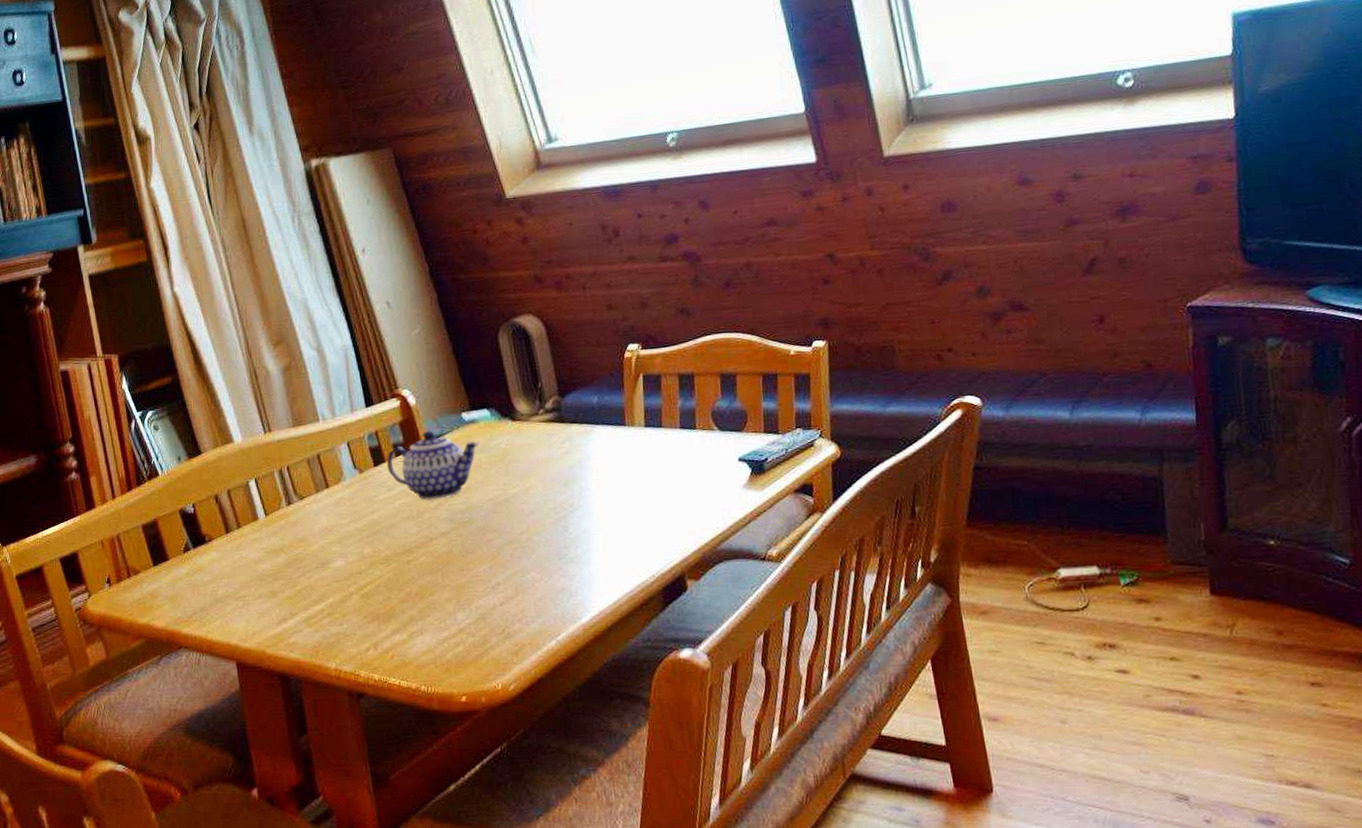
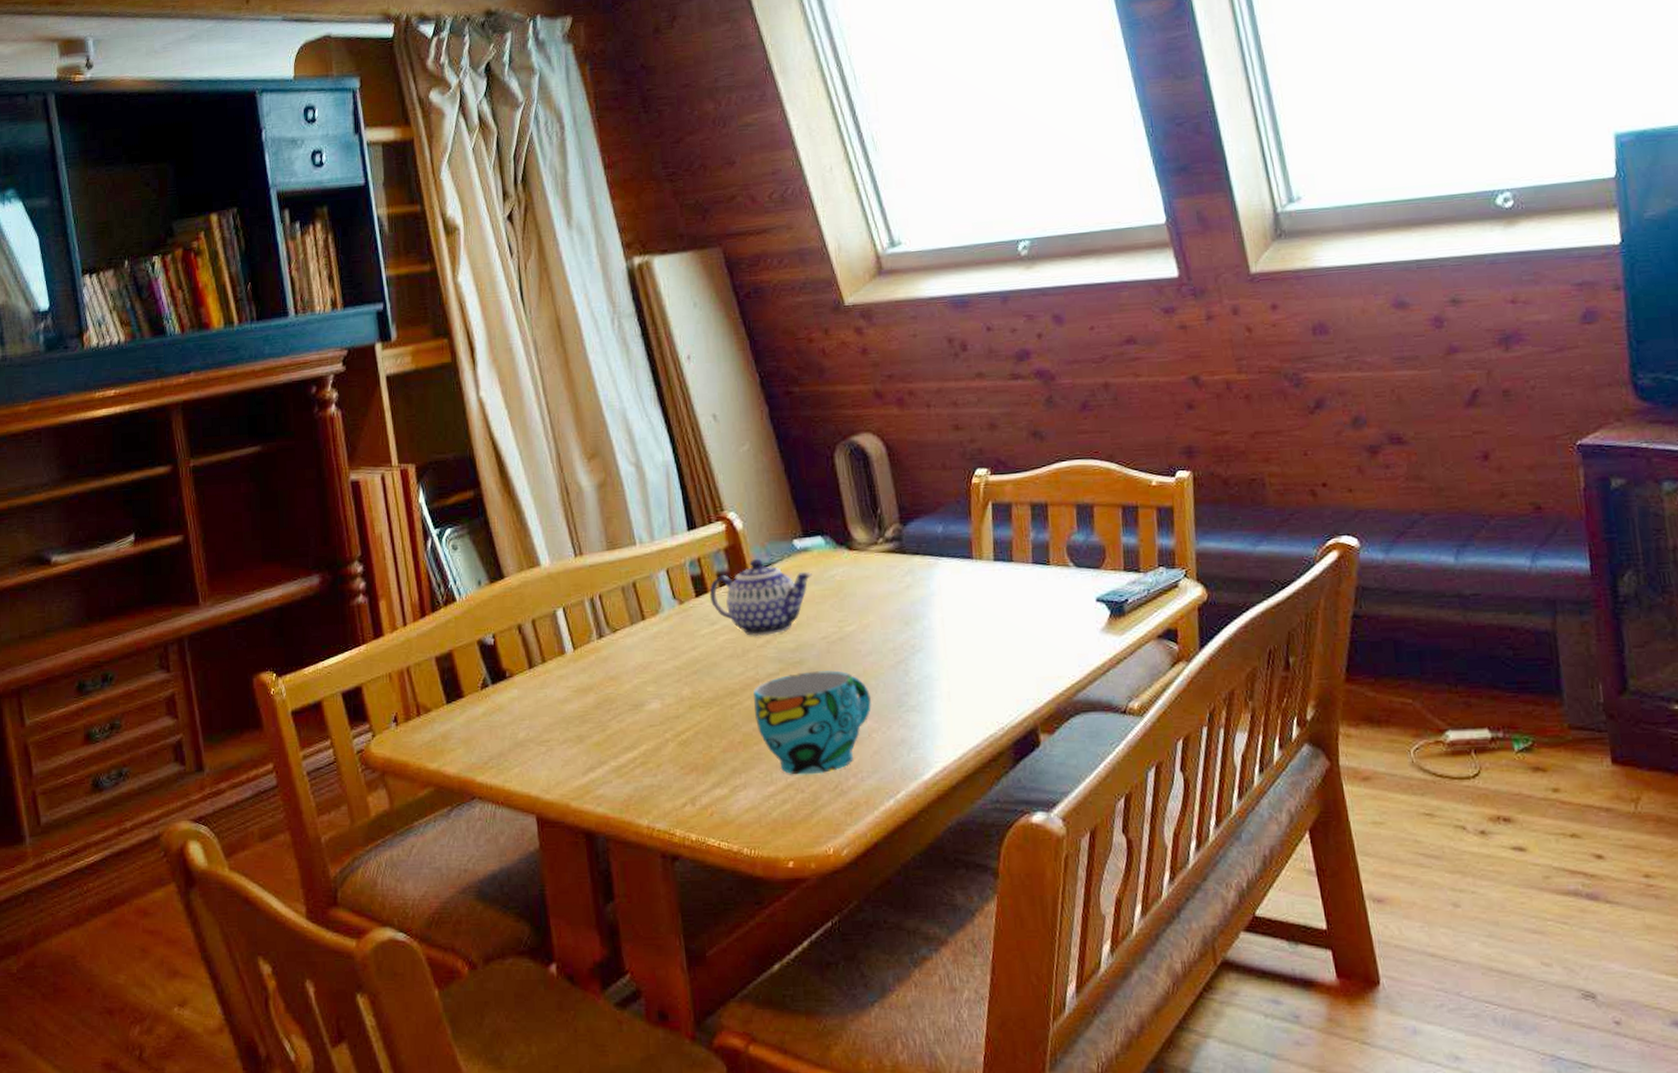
cup: none [428,528,534,621] -> present [753,670,871,775]

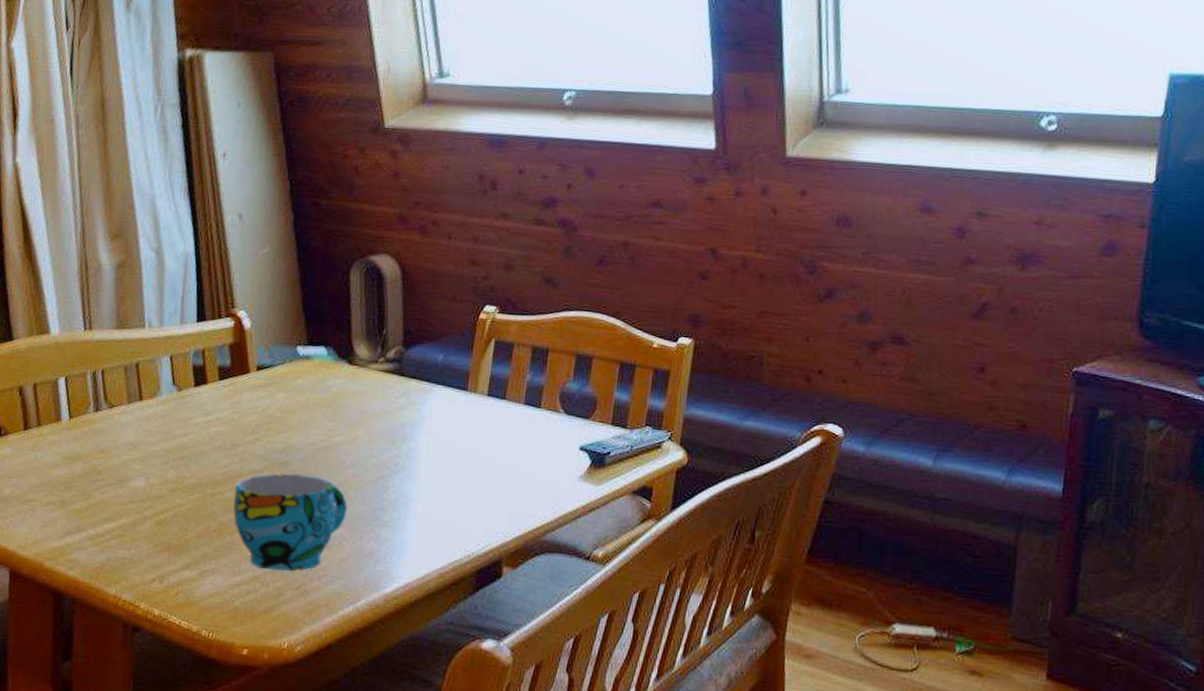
teapot: present [709,558,812,637] -> none [208,358,310,434]

